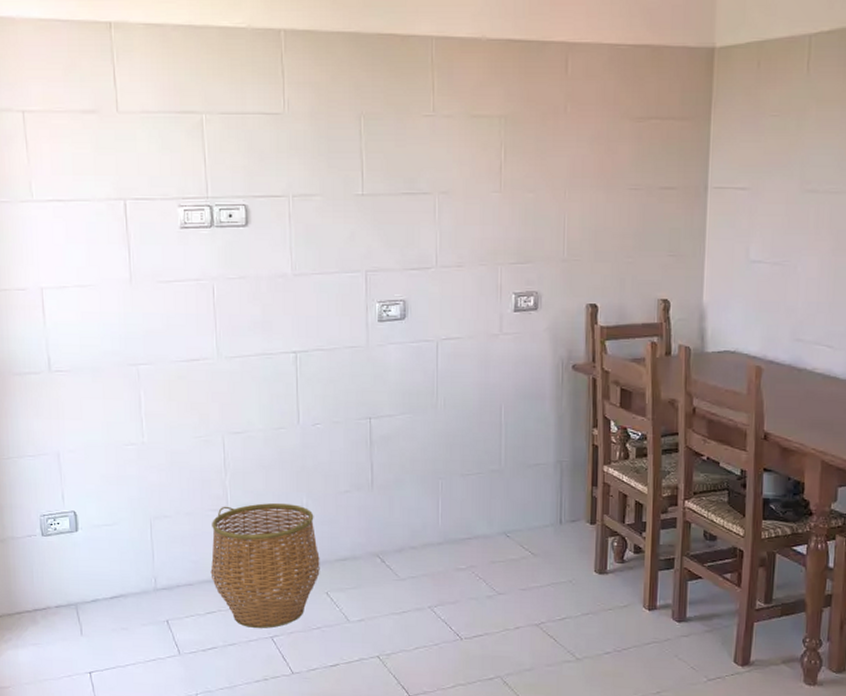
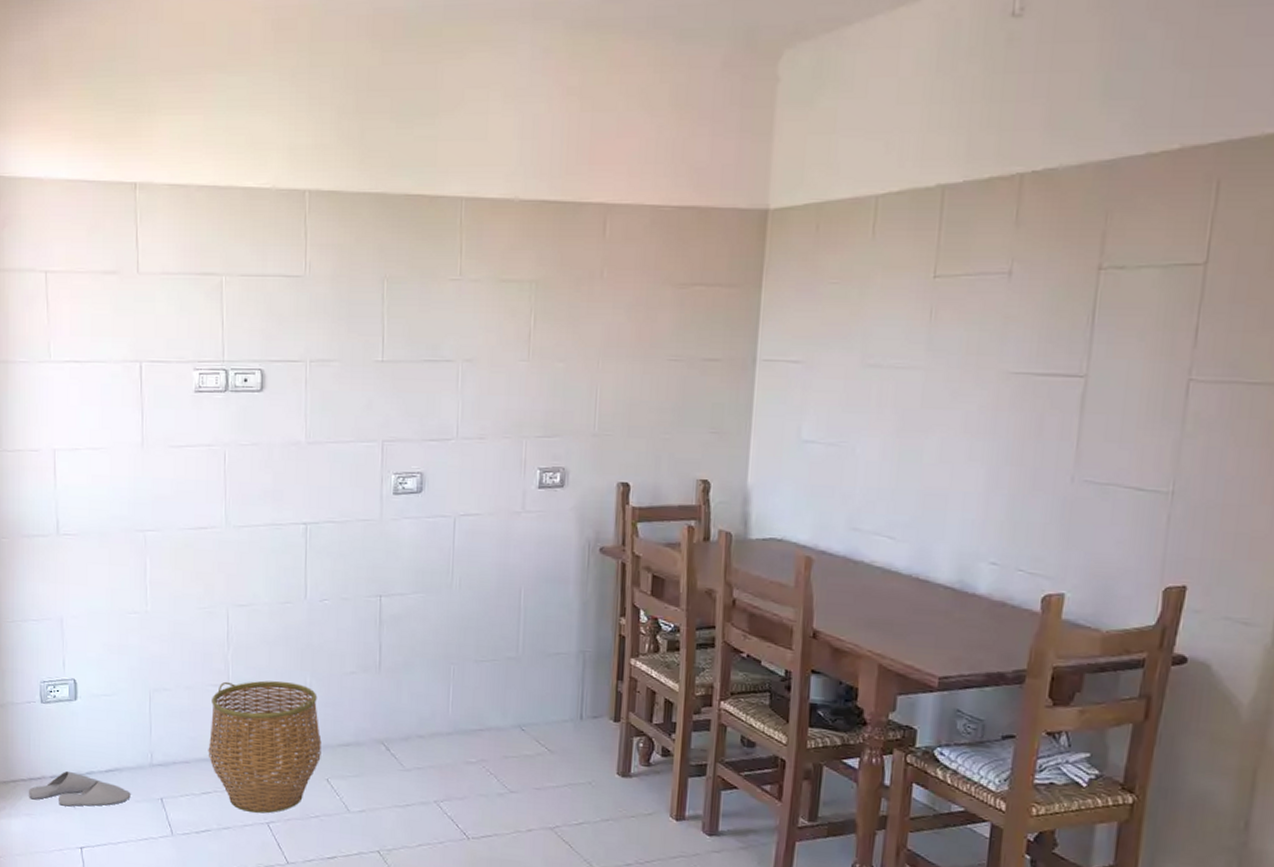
slippers: none [34,600,137,634] -> present [29,770,131,807]

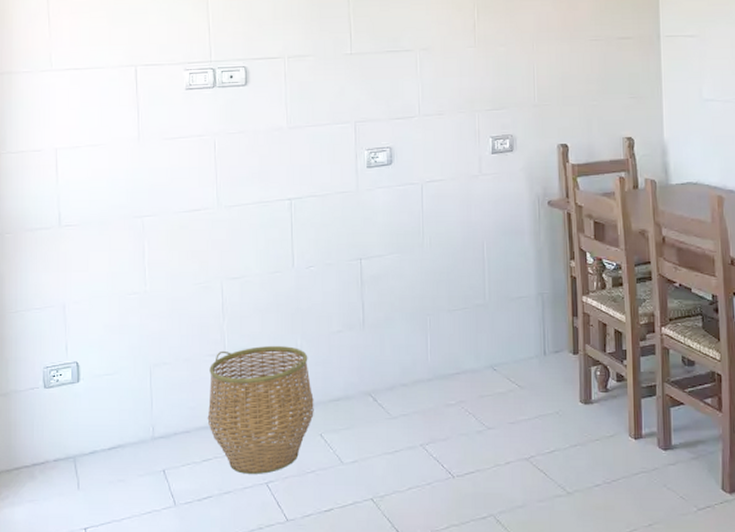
slippers: present [29,770,131,807] -> none [32,452,134,488]

